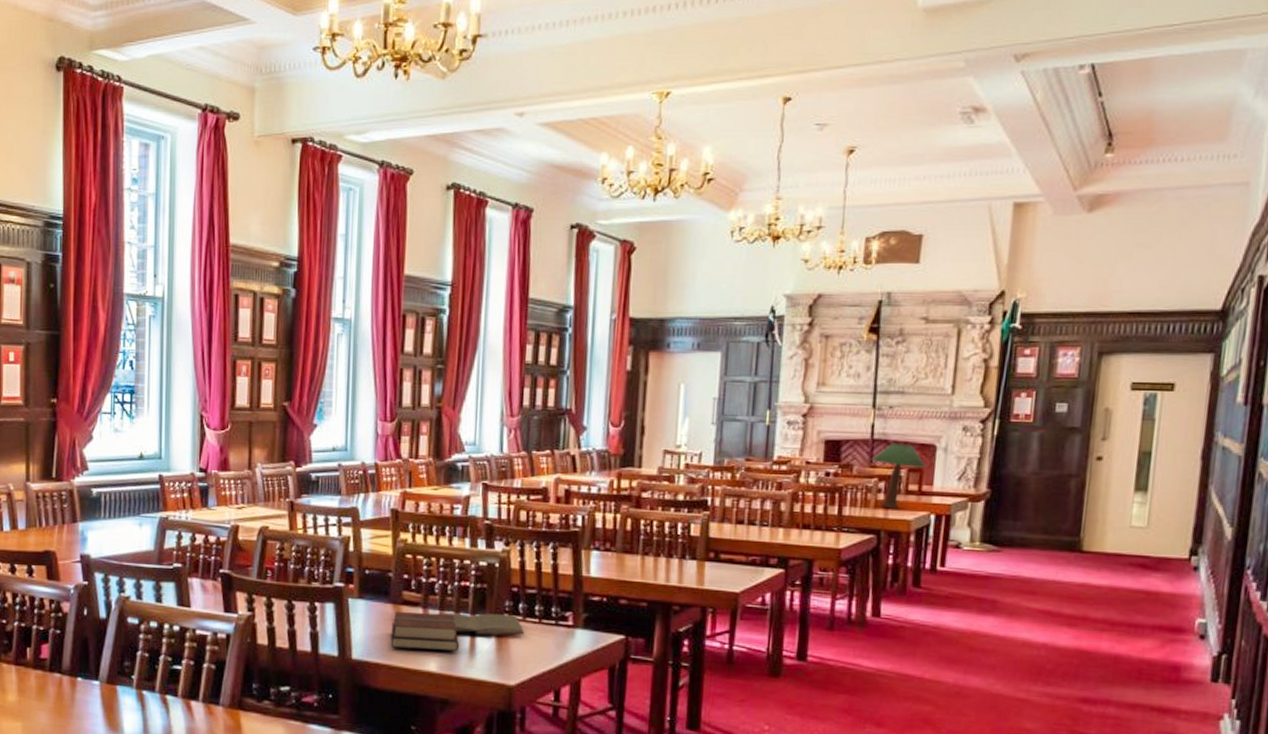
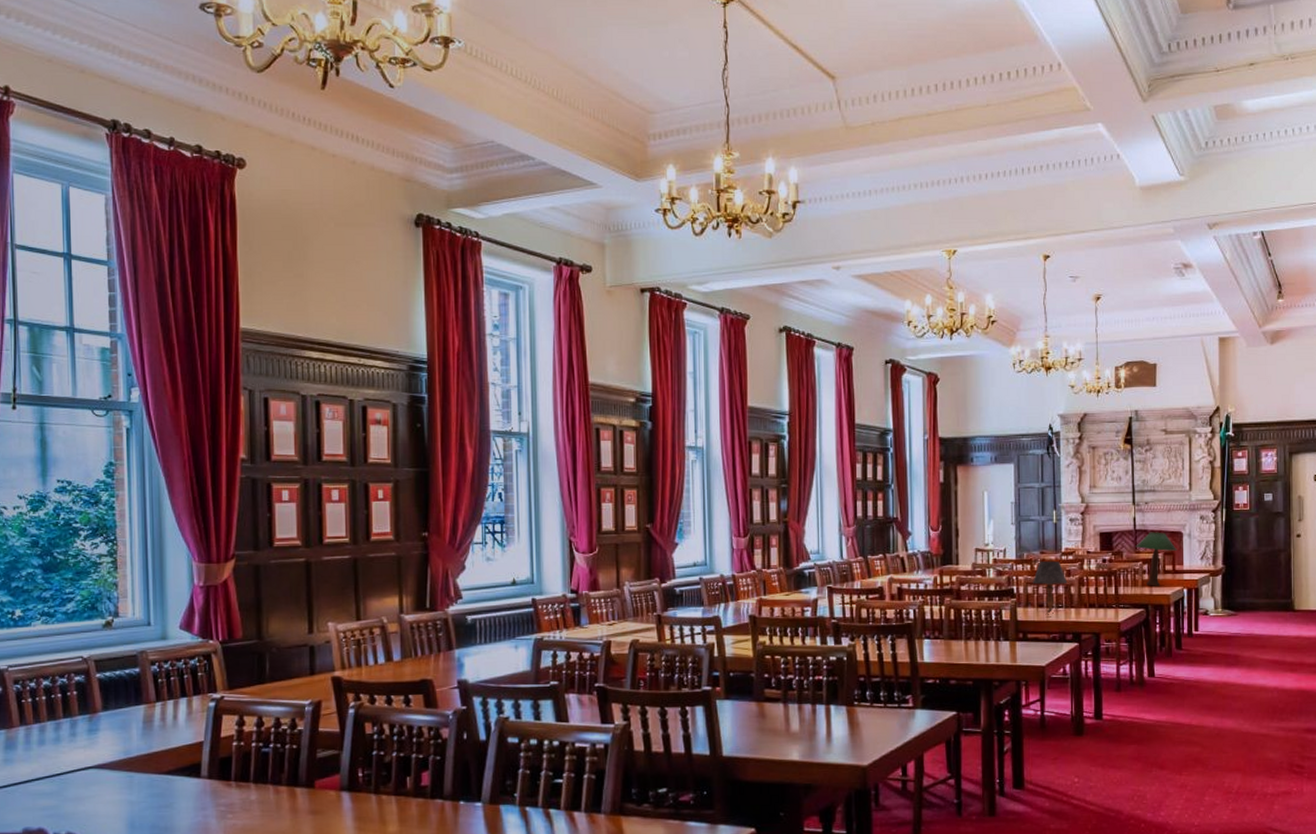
books: present [391,611,459,652] -> none [756,706,817,742]
book: present [435,612,525,636] -> none [794,702,873,724]
table lamp: none [733,470,778,537] -> present [1033,561,1068,618]

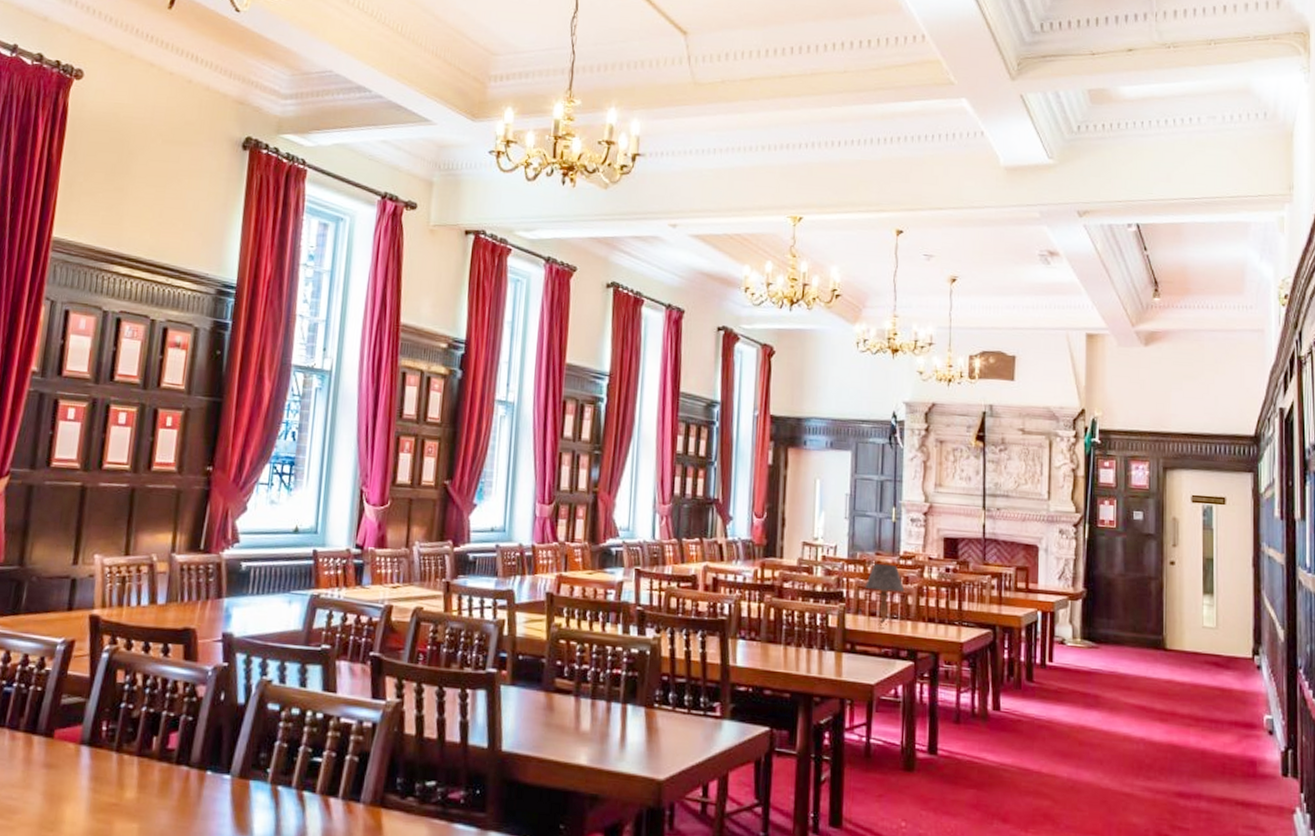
table lamp: present [1136,532,1177,586] -> none [984,542,1032,605]

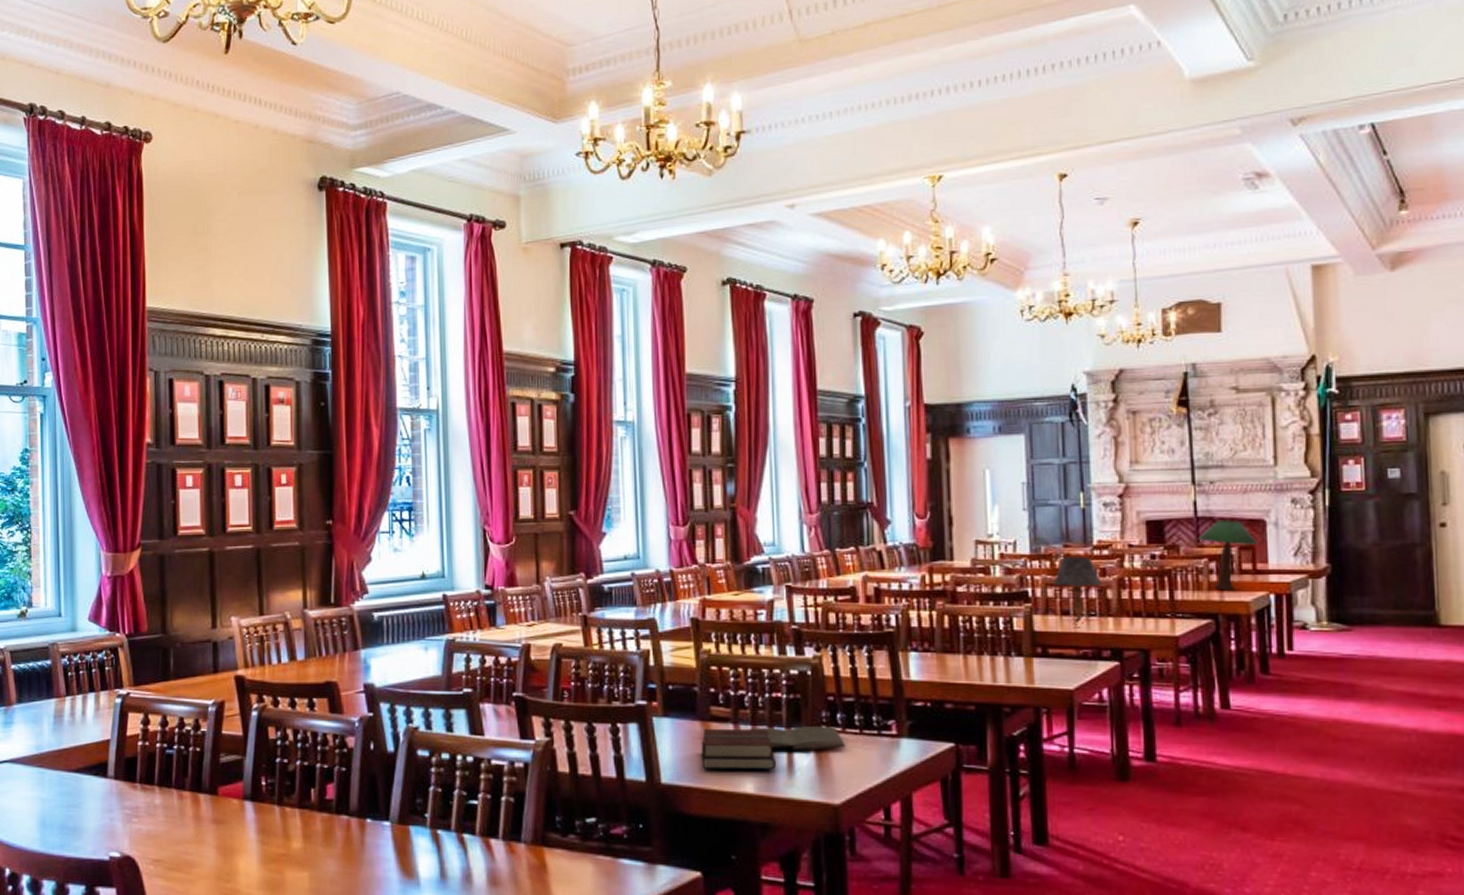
books: none [542,700,610,744] -> present [701,728,776,770]
book: none [587,701,674,727] -> present [747,726,846,752]
table lamp: none [984,542,1032,605] -> present [1198,519,1259,590]

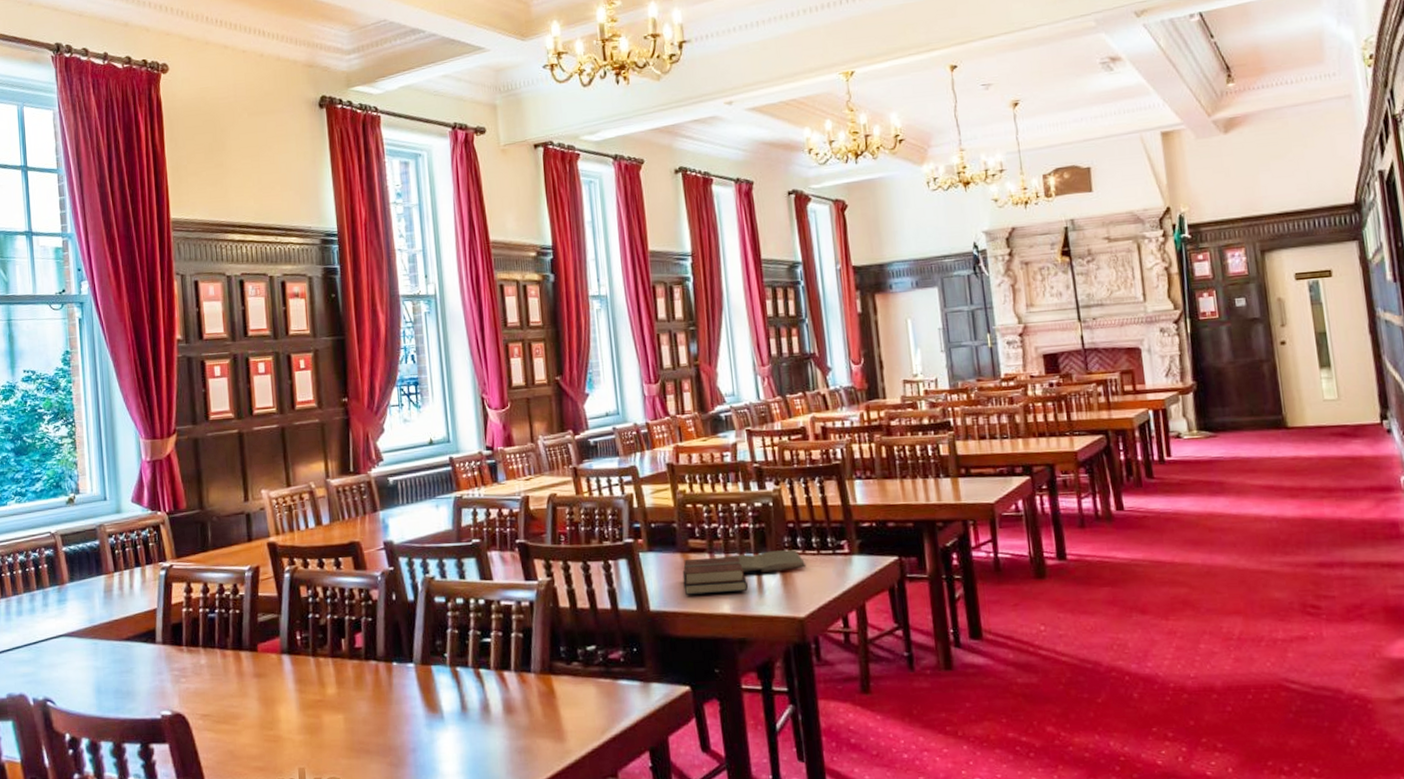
table lamp: present [1054,557,1102,628] -> none [971,388,1011,450]
table lamp: present [1198,519,1259,590] -> none [1086,349,1136,410]

